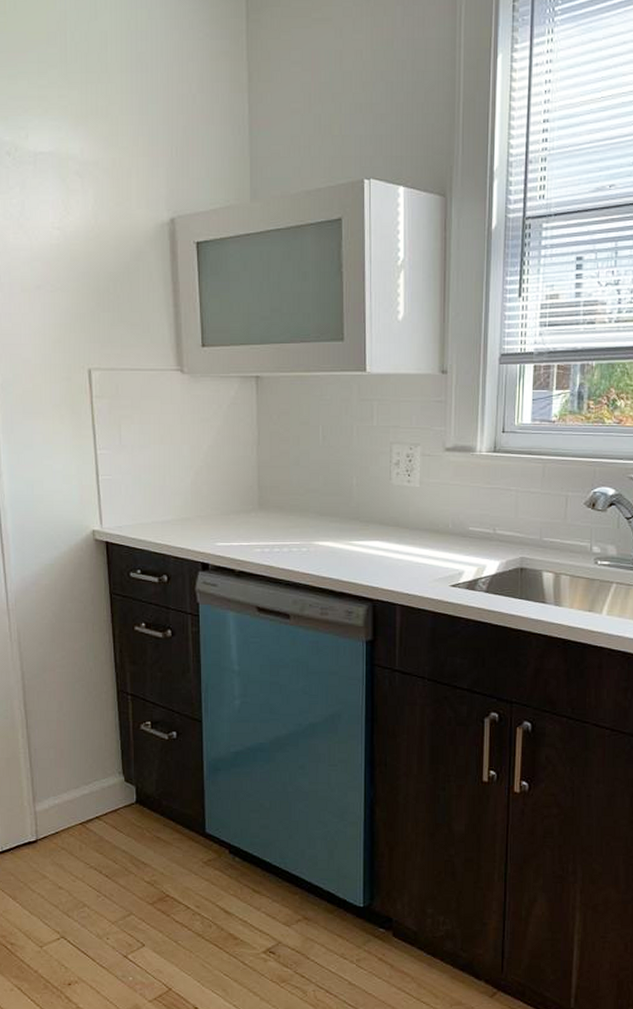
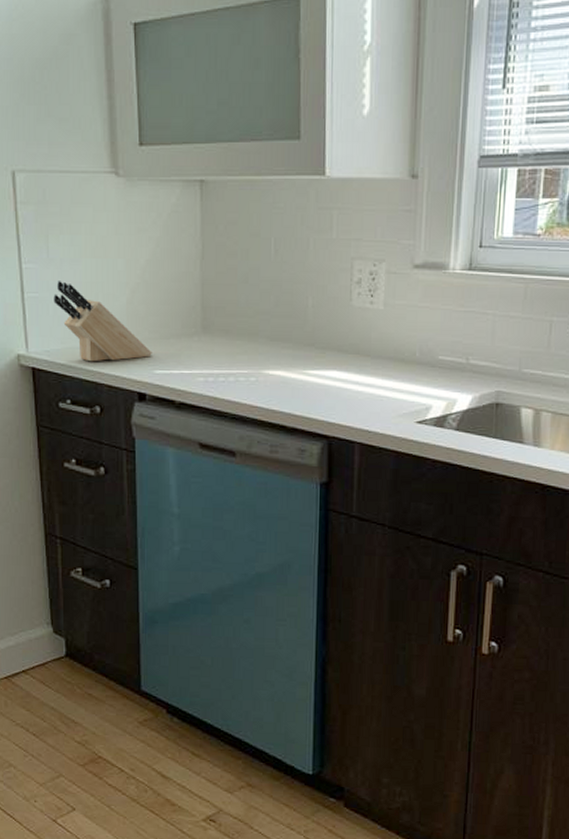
knife block: none [125,465,214,536] -> present [53,281,152,362]

